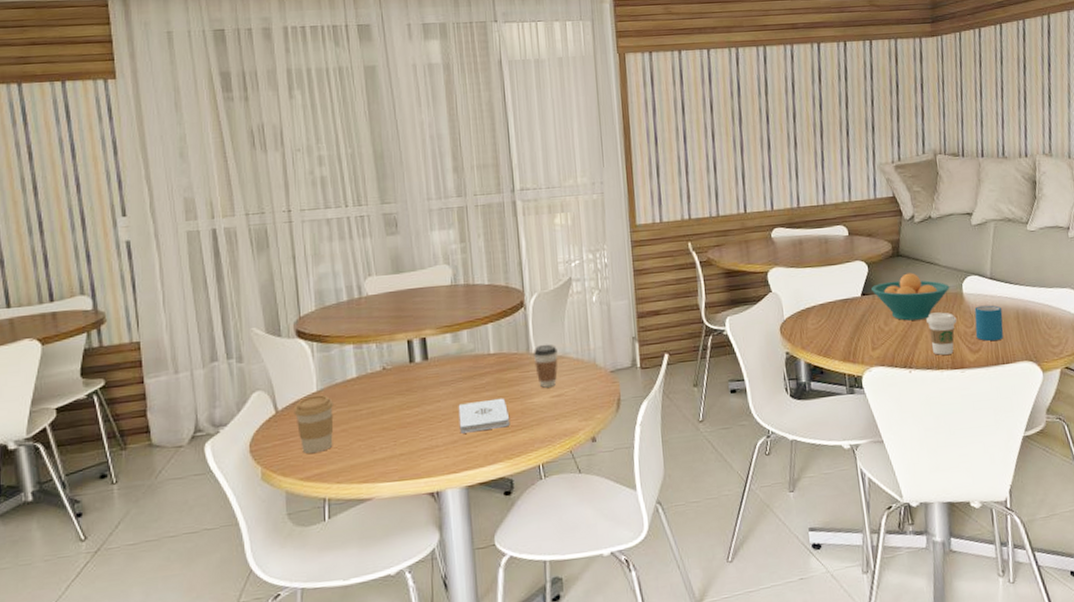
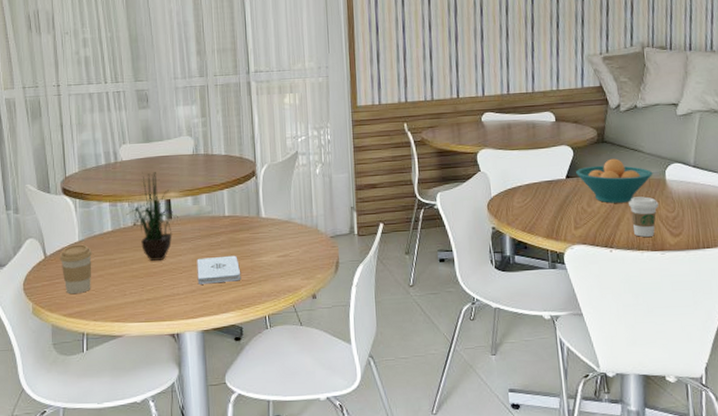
potted plant: none [373,307,437,410] -> present [126,172,179,261]
coffee cup: present [533,344,558,388] -> none [262,210,284,248]
mug: present [974,305,1004,342] -> none [676,191,705,227]

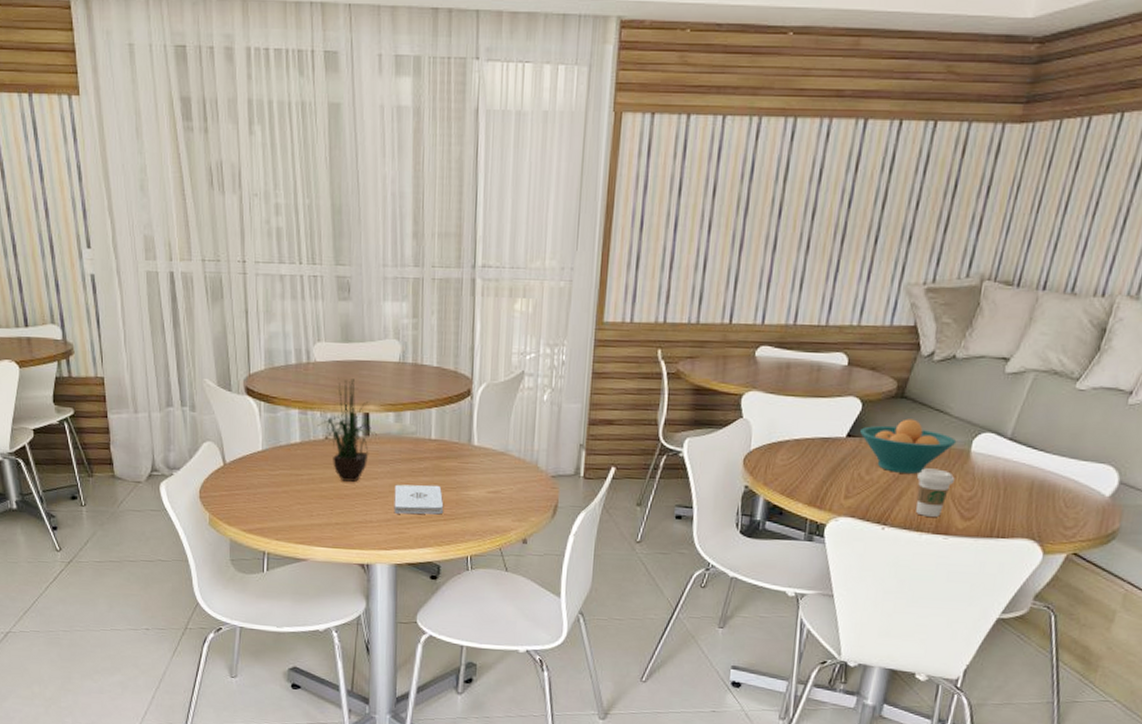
coffee cup: present [59,244,93,295] -> none [240,454,278,509]

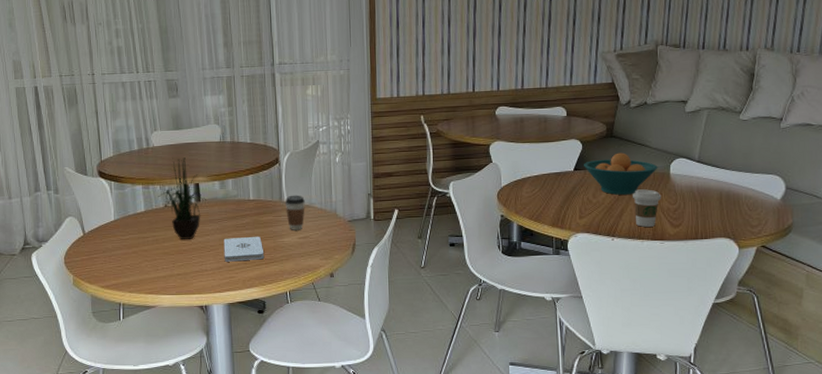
coffee cup: none [474,437,500,482] -> present [284,195,305,230]

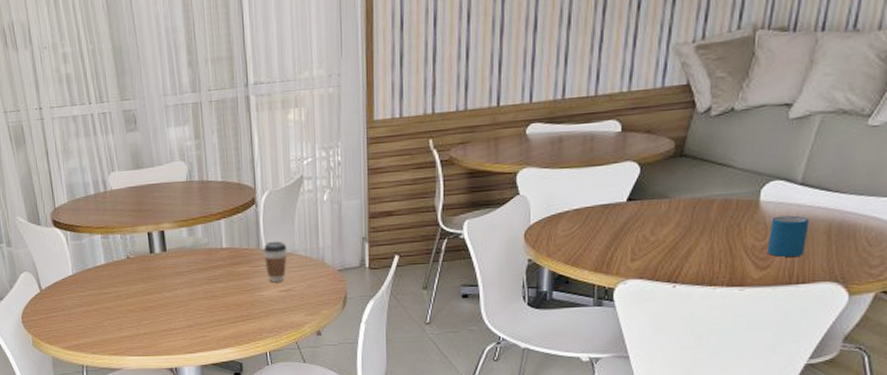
potted plant: present [158,157,207,239] -> none [119,201,174,295]
notepad: present [223,236,265,262] -> none [193,289,241,319]
fruit bowl: present [584,152,658,195] -> none [641,176,744,231]
coffee cup: present [633,189,662,227] -> none [705,222,746,270]
mug: none [678,185,706,218] -> present [766,215,809,258]

